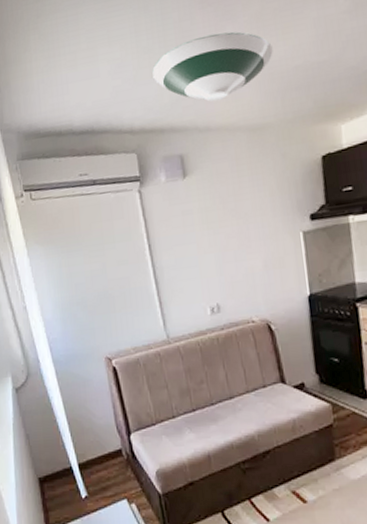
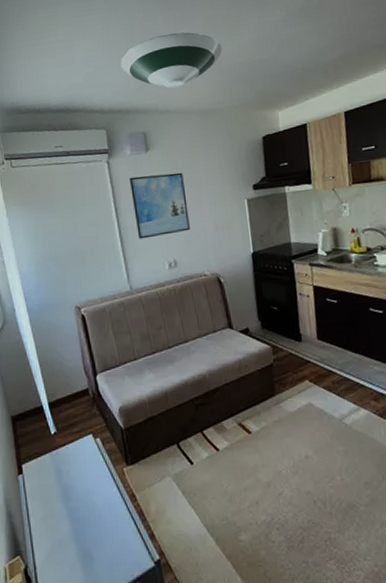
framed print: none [164,201,235,281] -> present [129,172,190,239]

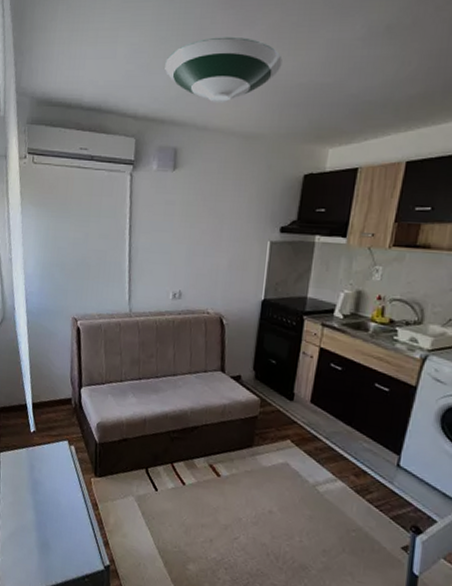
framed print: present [129,172,190,239] -> none [147,195,208,264]

